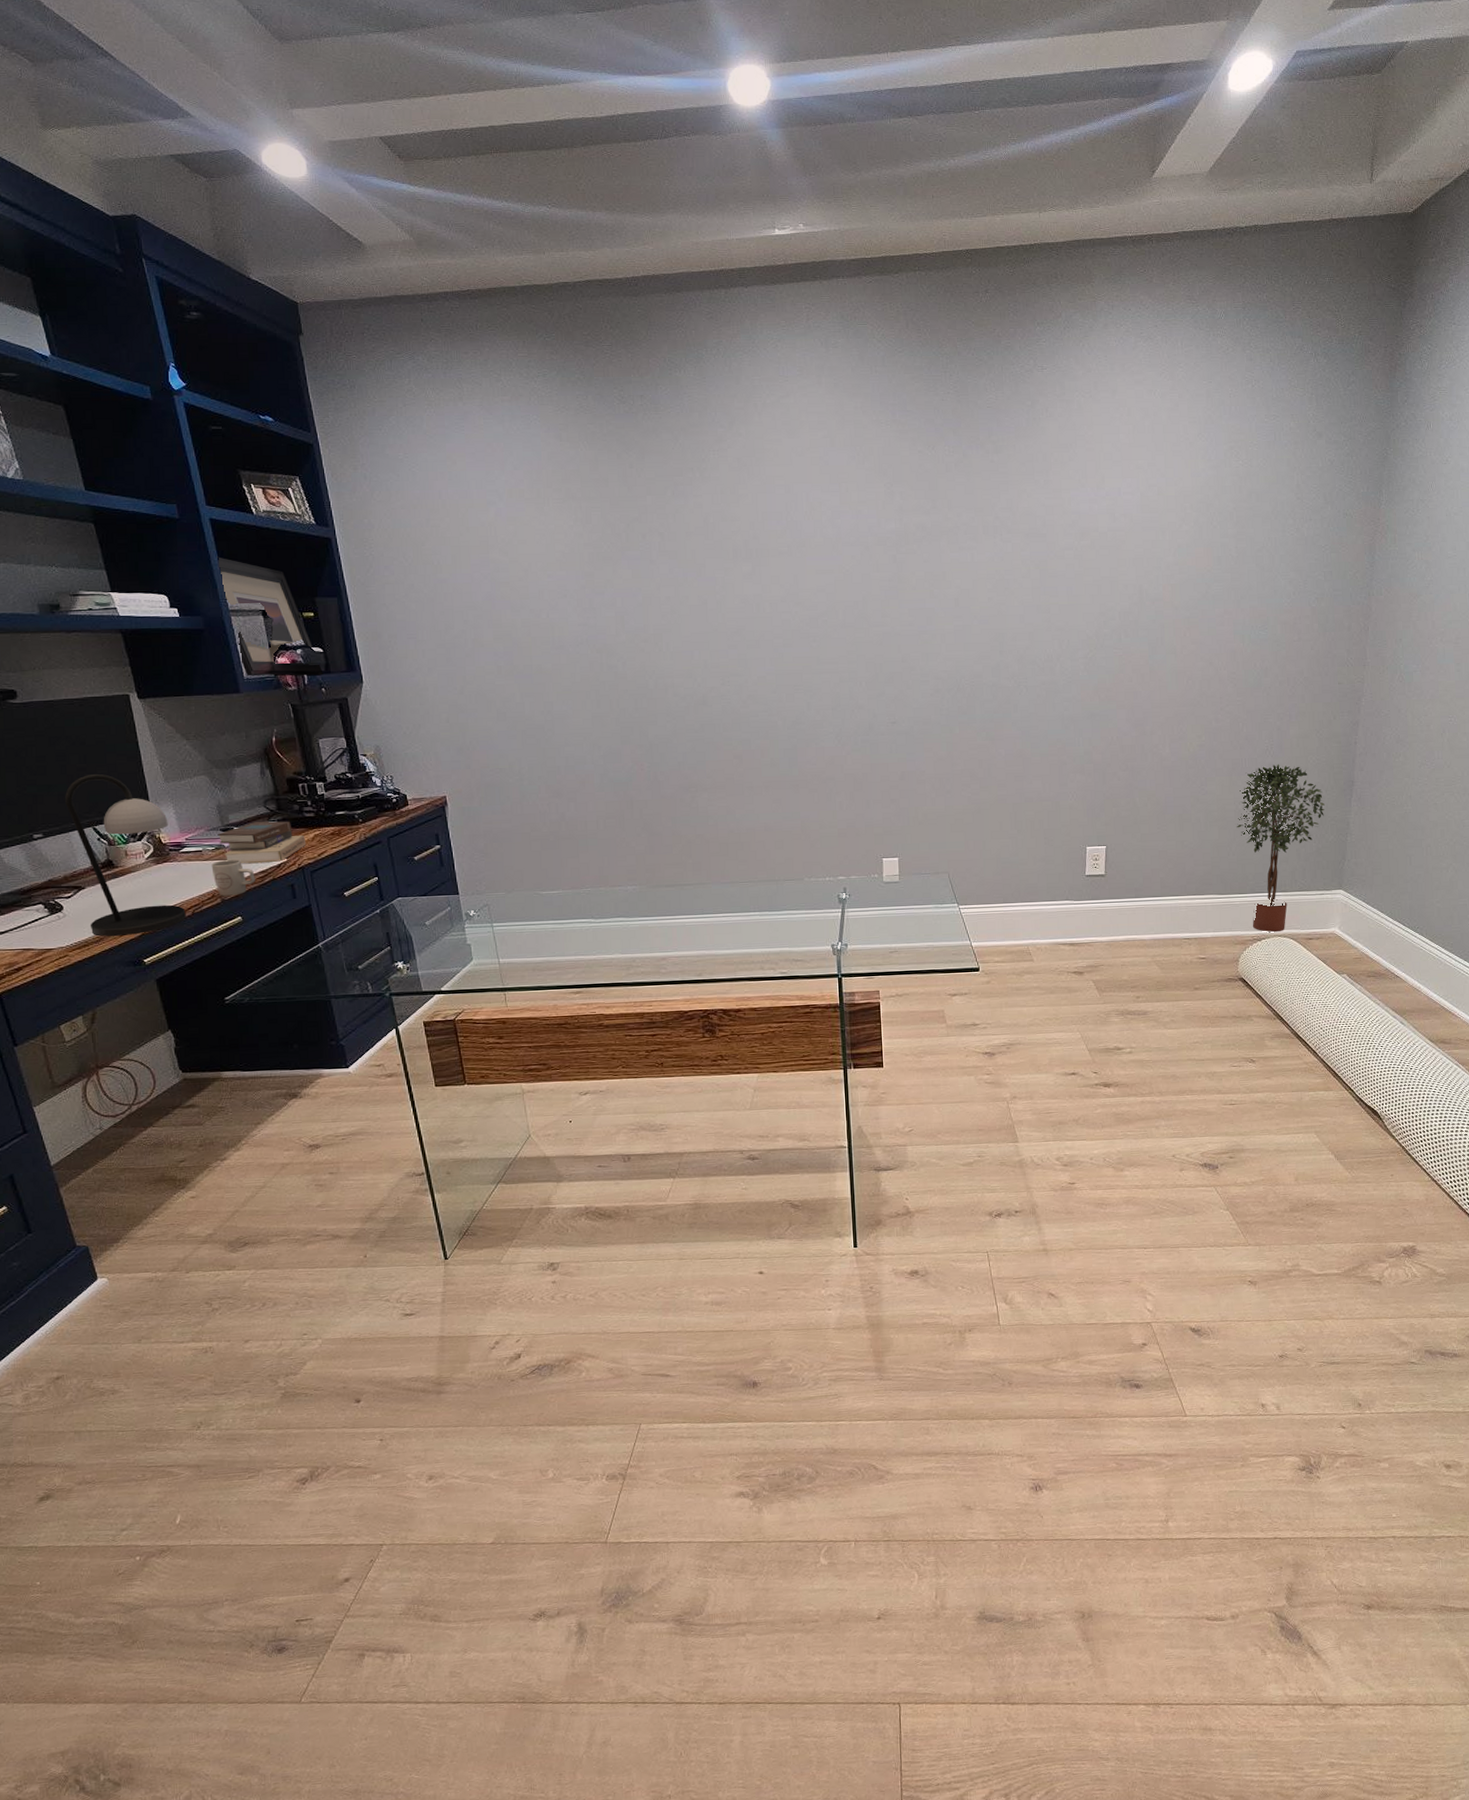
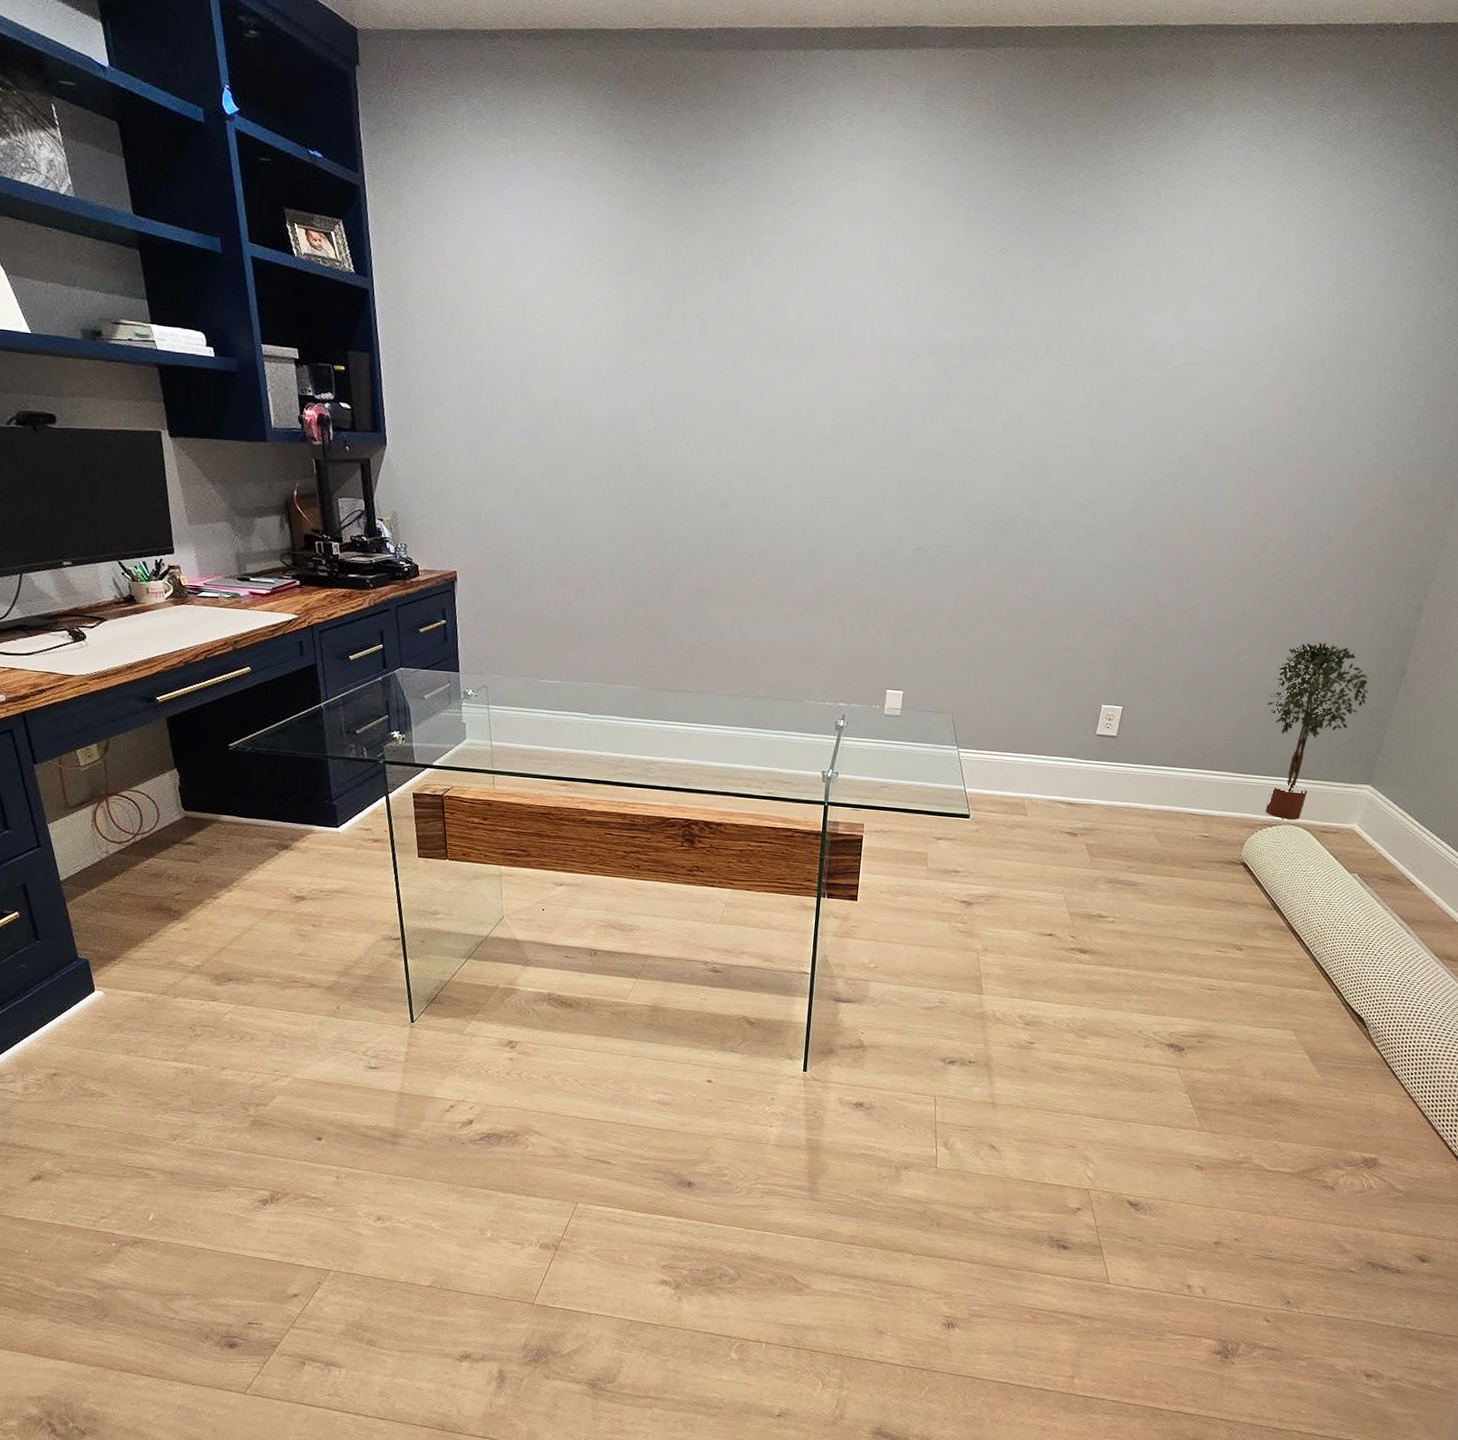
table lamp: present [65,773,186,937] -> none [94,507,199,672]
mug: present [211,859,255,896] -> none [226,608,266,646]
picture frame: present [216,557,324,677] -> none [255,297,349,433]
books: present [217,821,307,863] -> none [234,574,318,617]

